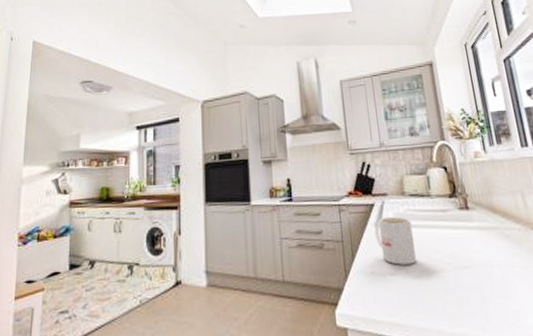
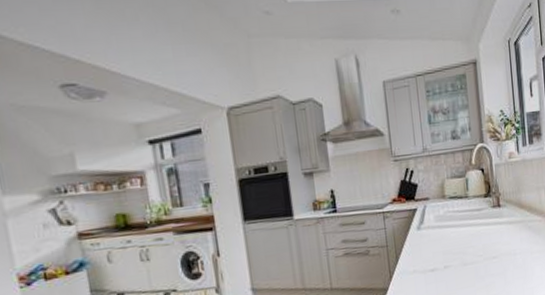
mug: present [374,217,417,265] -> none [417,218,454,262]

